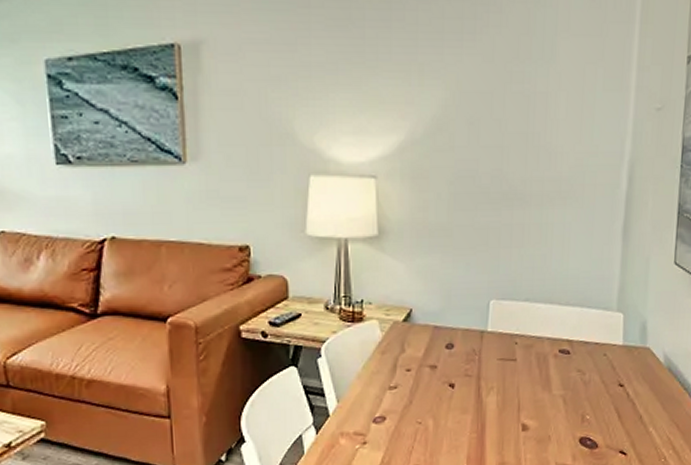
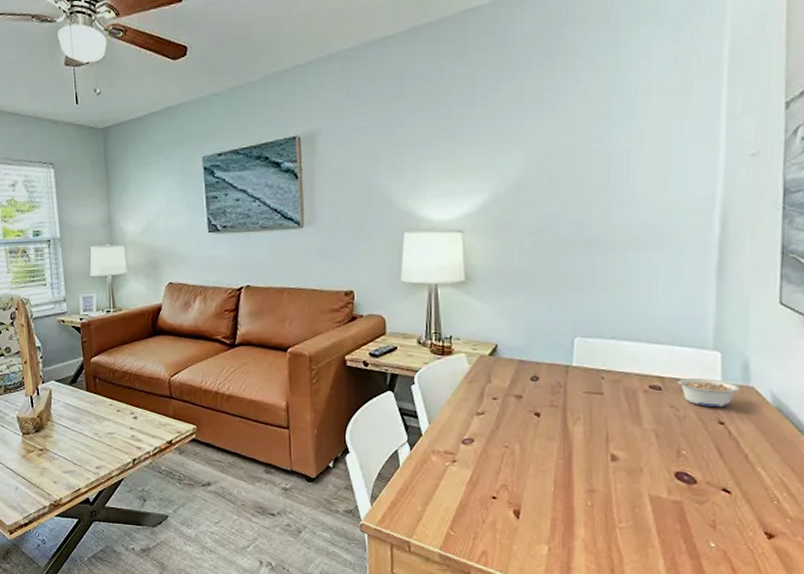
legume: none [584,340,639,370] -> present [677,378,741,408]

